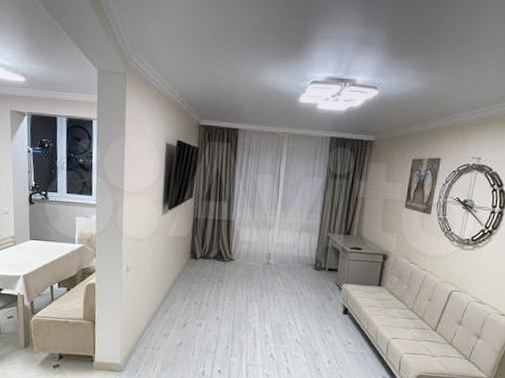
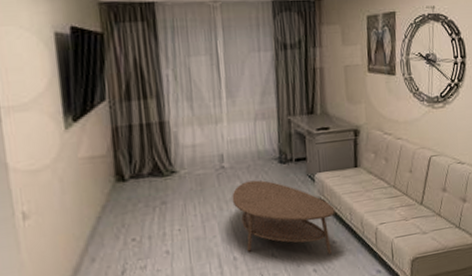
coffee table: none [272,278,355,353] -> present [232,180,335,255]

